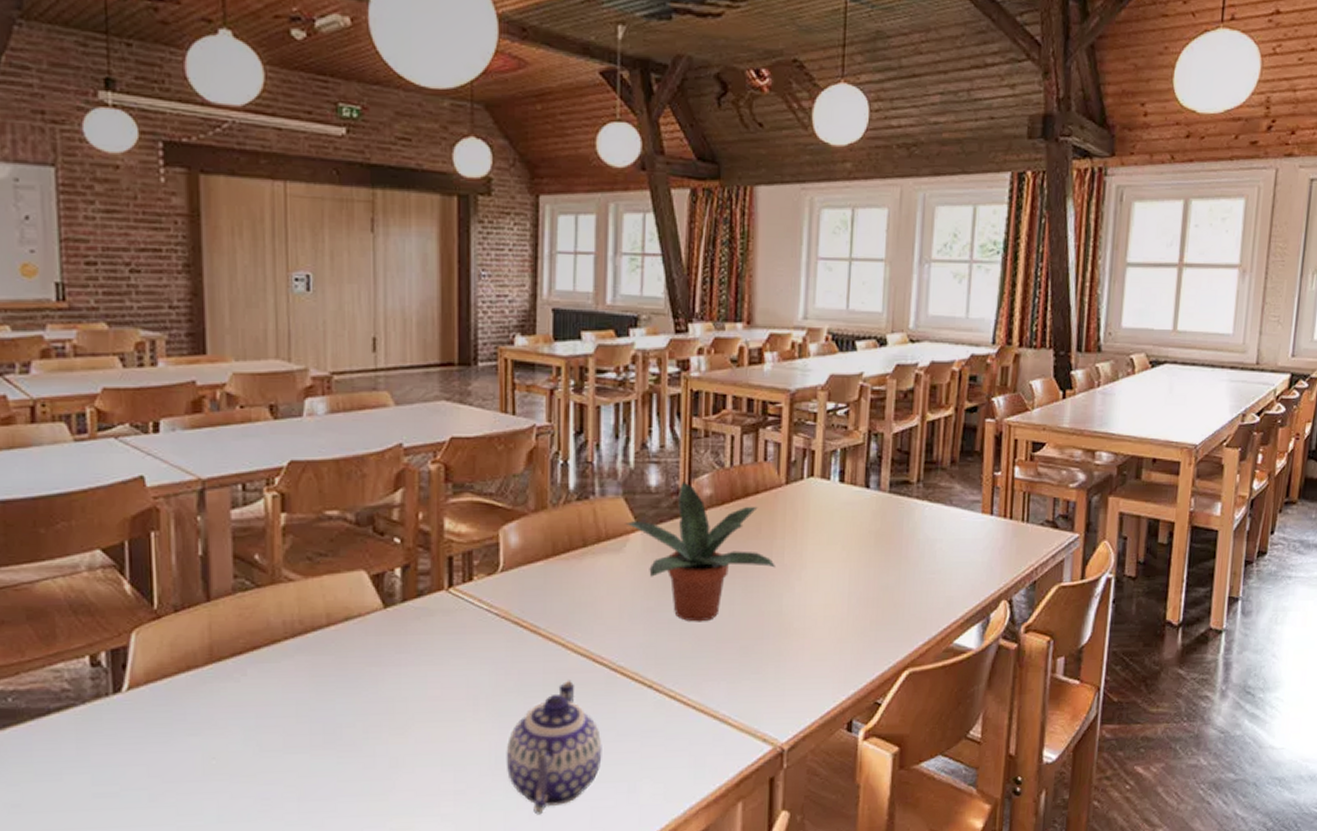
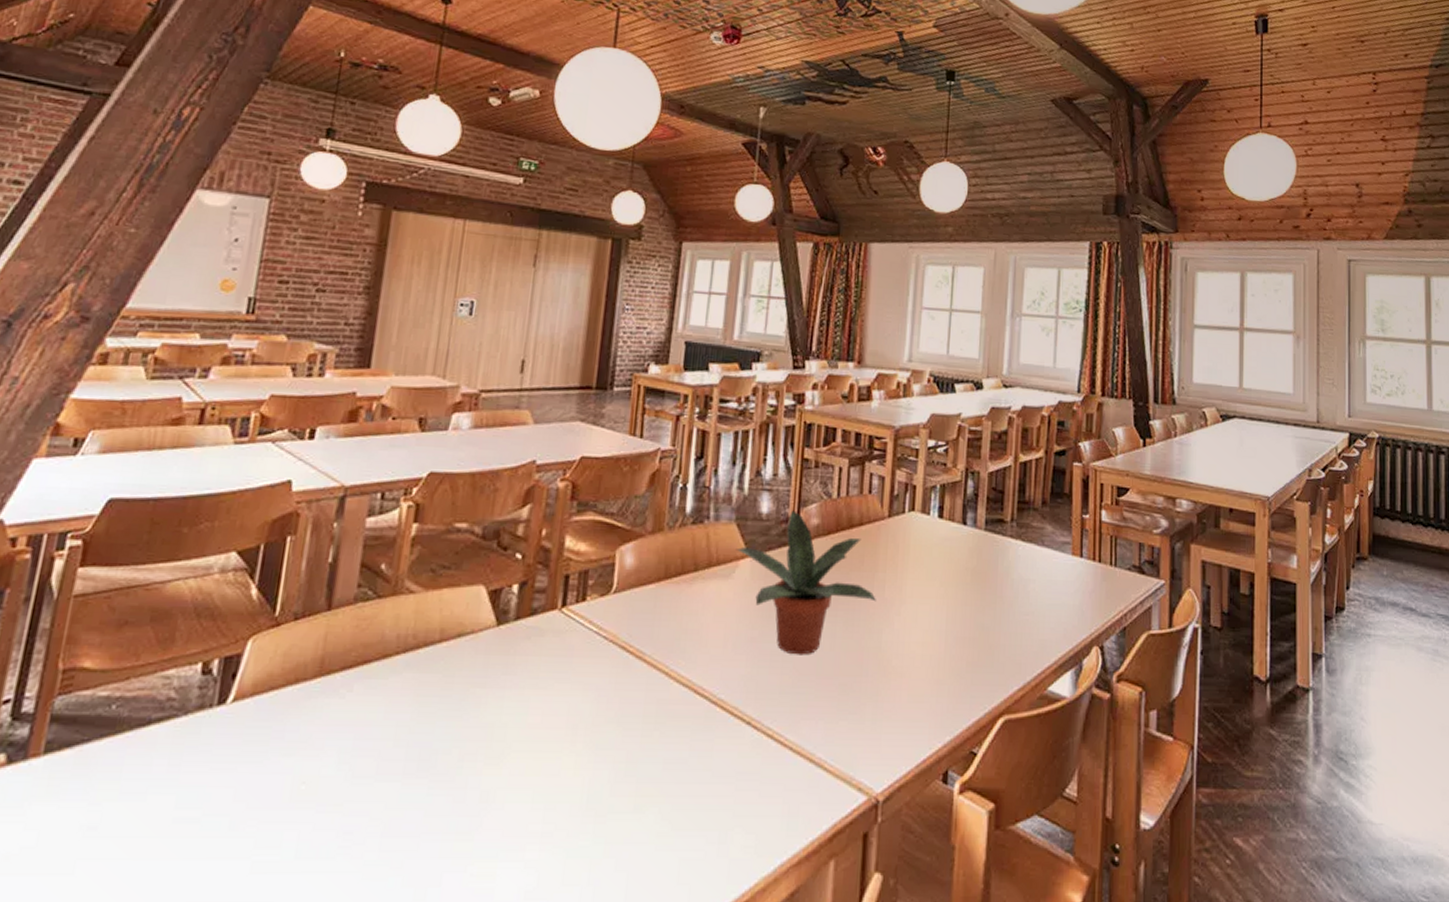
teapot: present [506,680,602,815] -> none [597,712,697,865]

